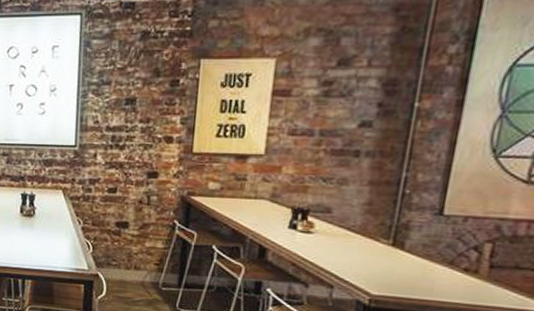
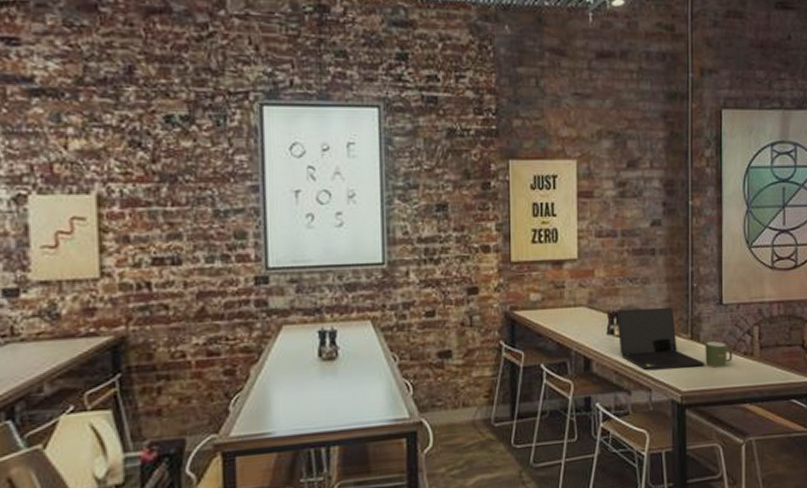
laptop: none [301,206,407,274] -> present [617,307,705,371]
mug: none [407,251,448,281] -> present [705,341,732,369]

